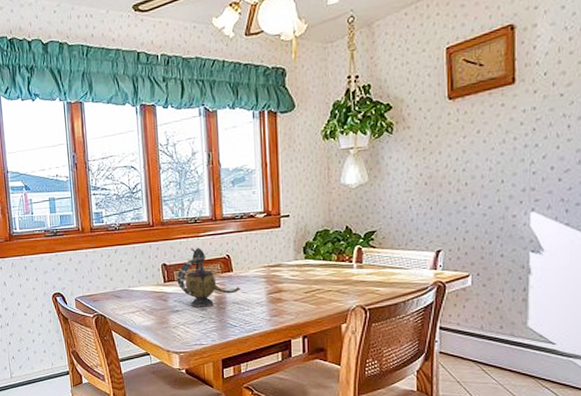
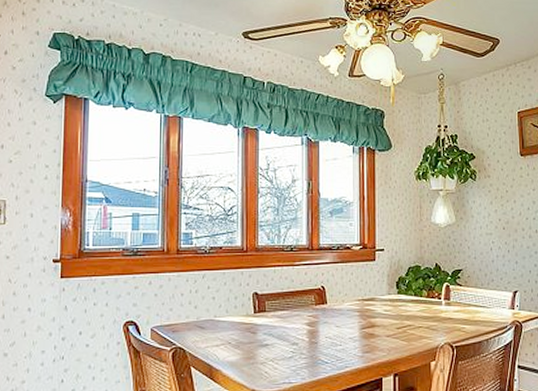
teapot: present [176,247,240,307] -> none [267,277,334,341]

